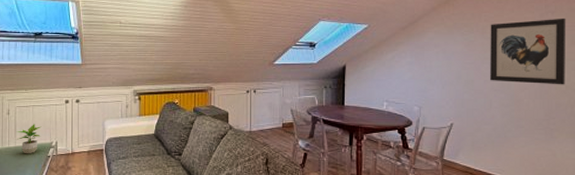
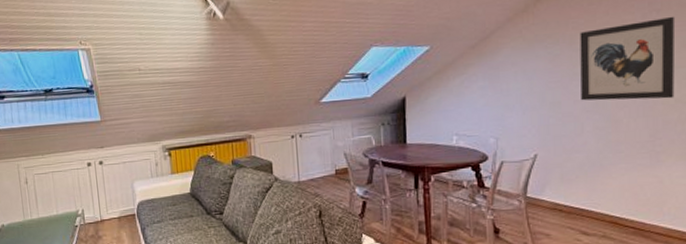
potted plant: present [16,124,42,154] -> none [38,192,65,226]

